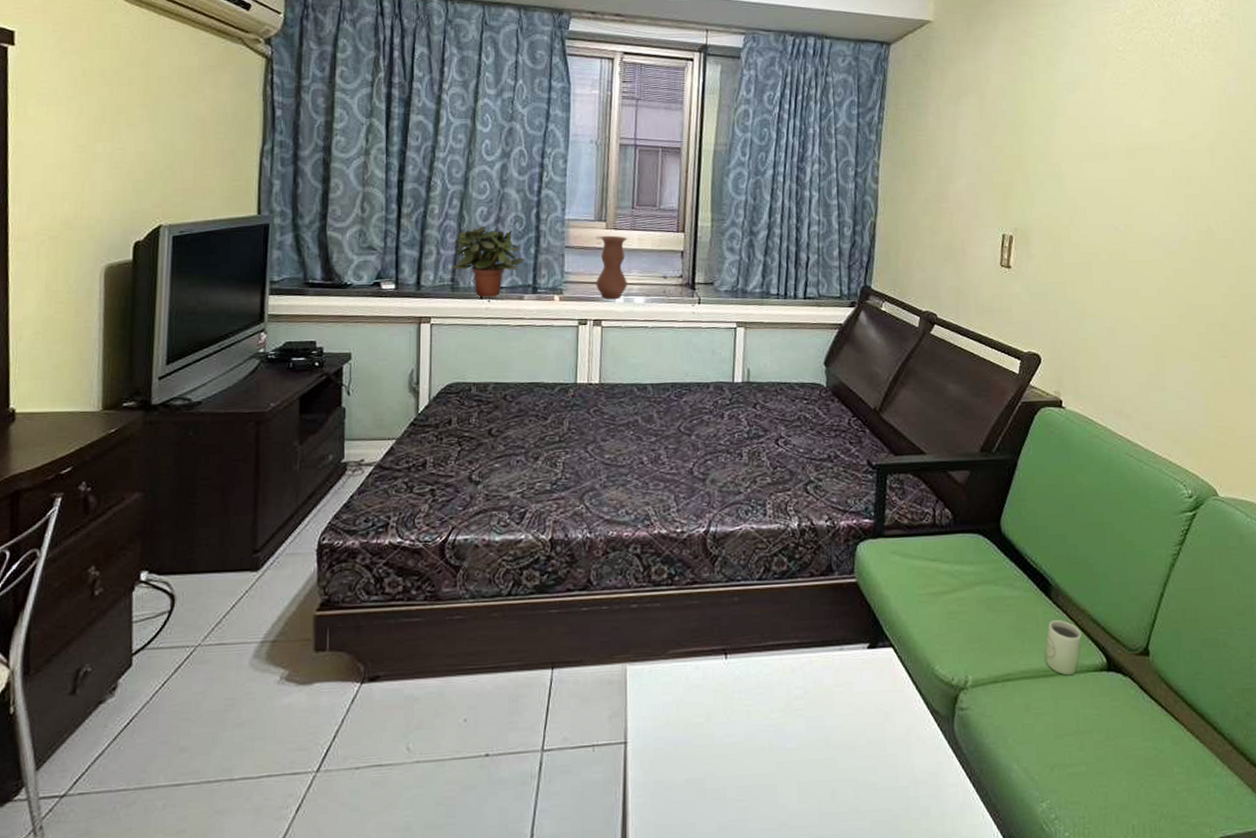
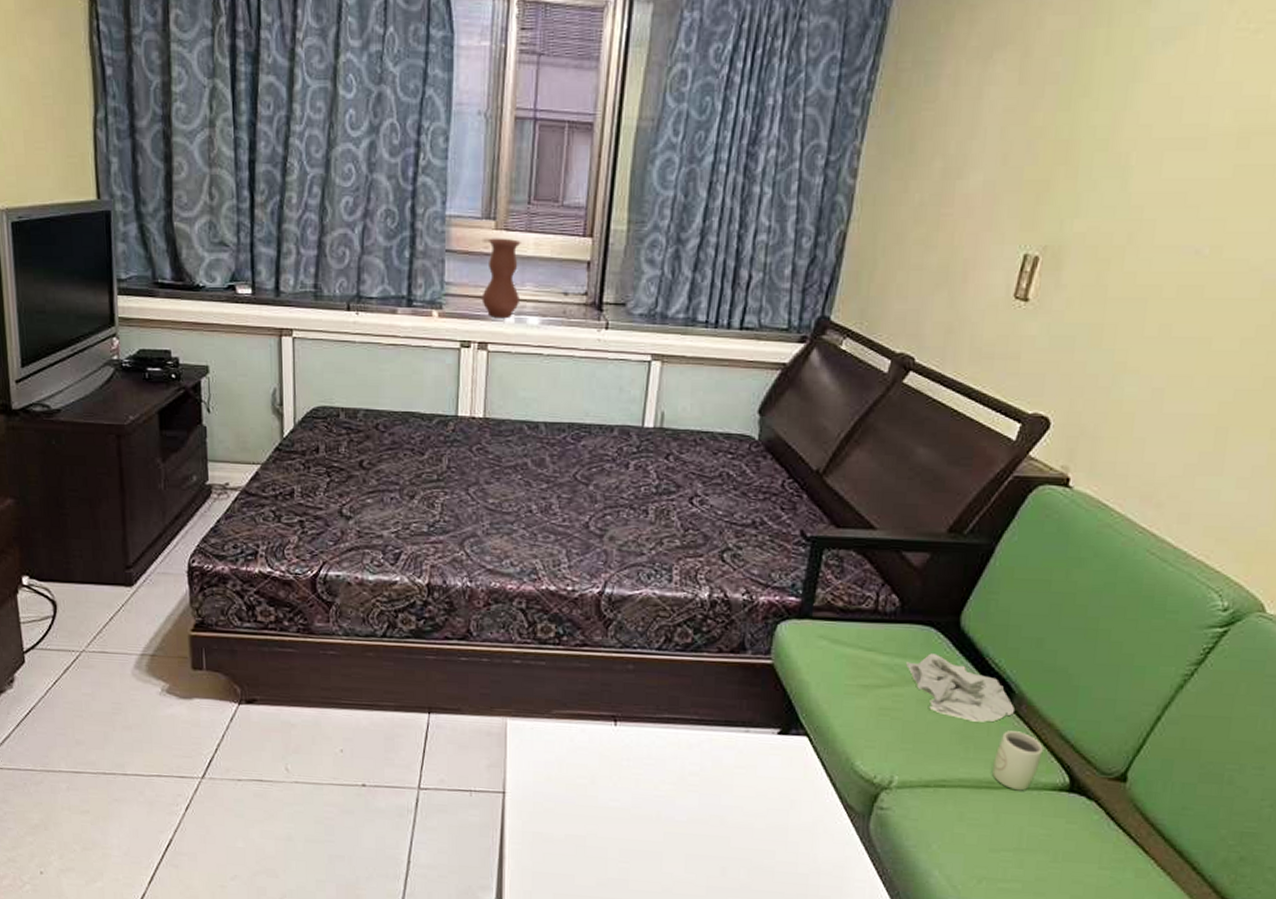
potted plant: present [452,226,525,297] -> none [314,221,398,309]
tissue: none [964,558,1054,616] -> present [906,653,1014,722]

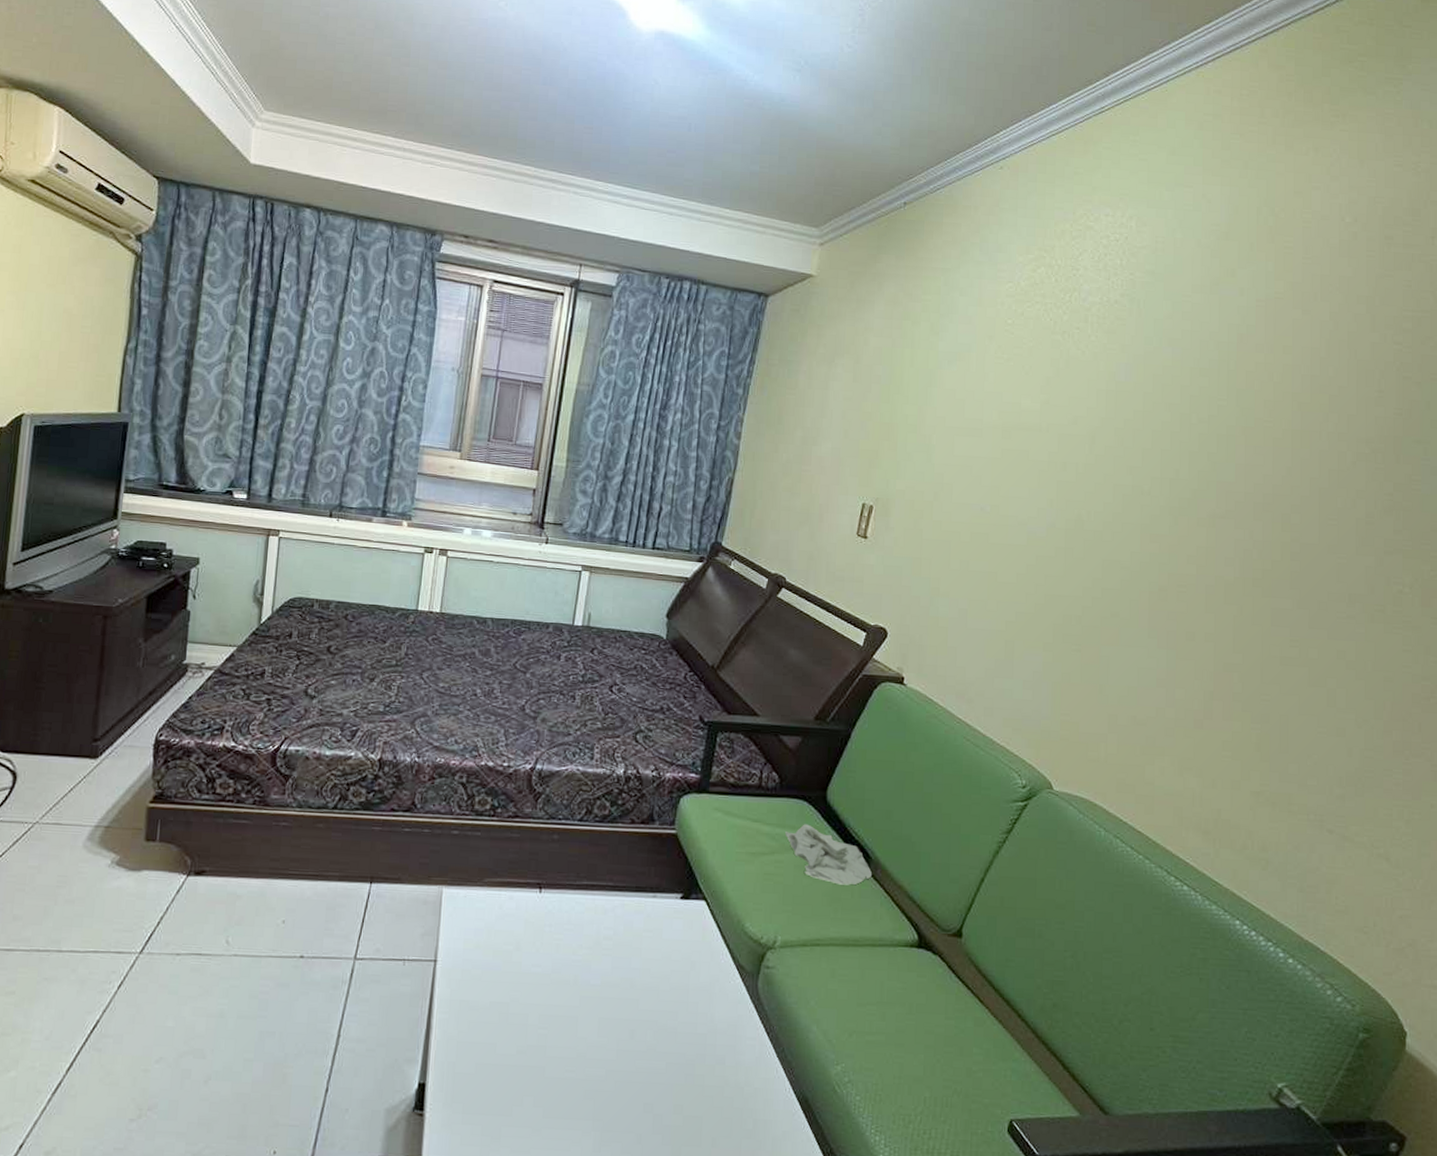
vase: present [482,238,521,317] -> none [445,465,481,530]
mug: present [992,731,1043,791] -> none [857,893,896,948]

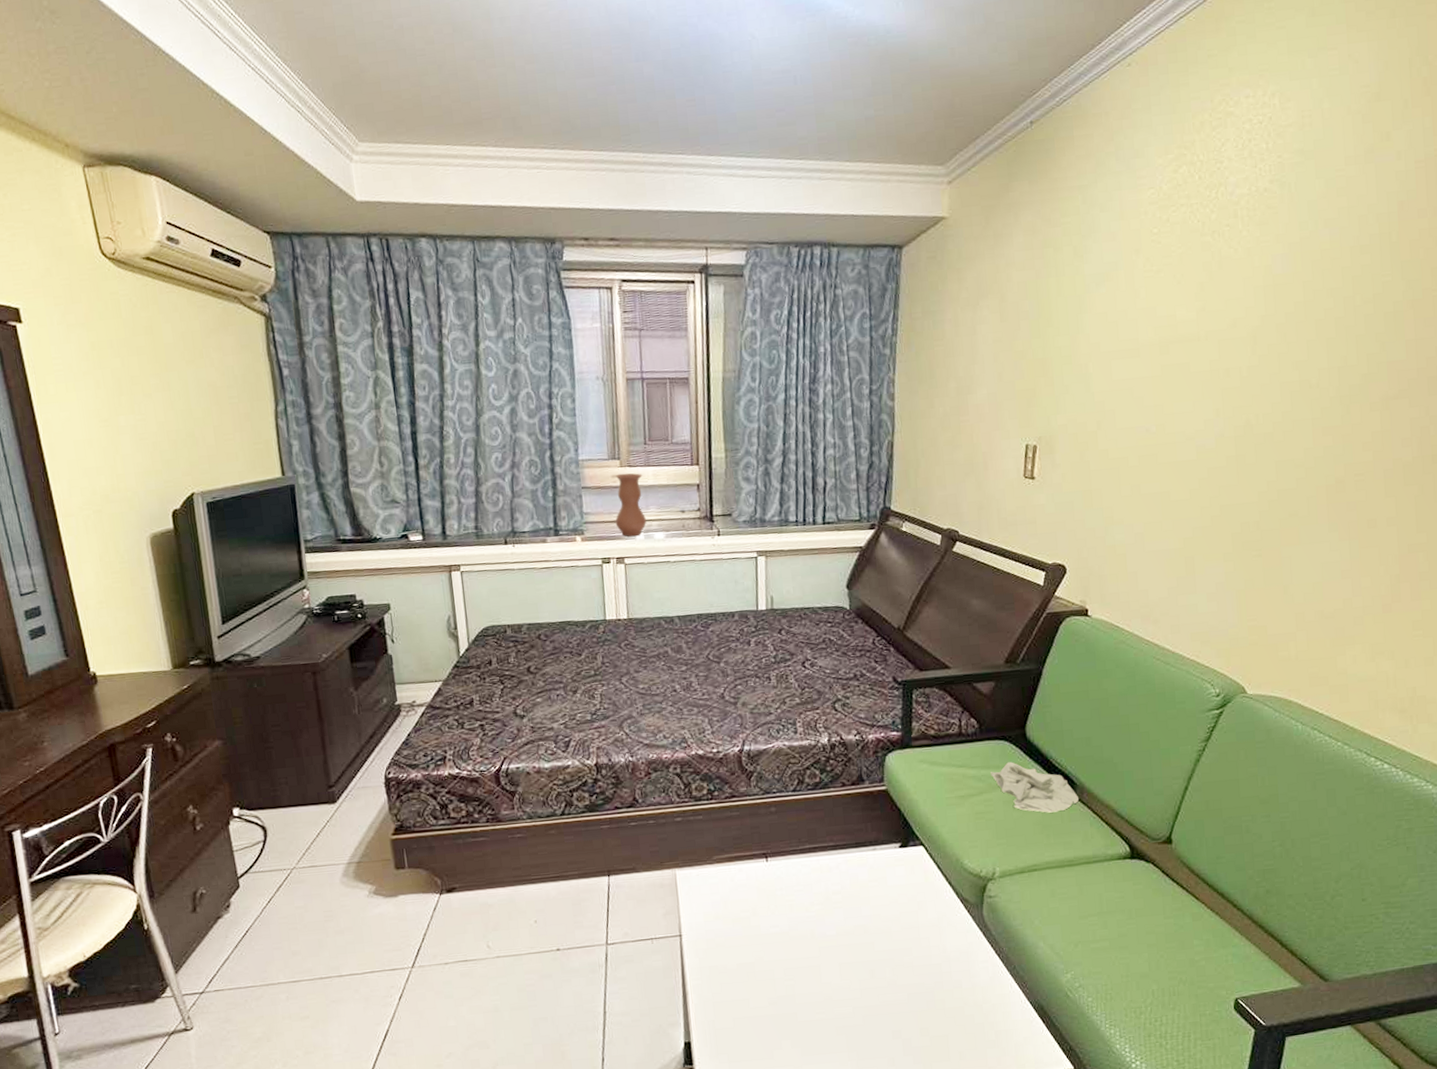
vase: none [445,465,481,530] -> present [615,473,646,537]

